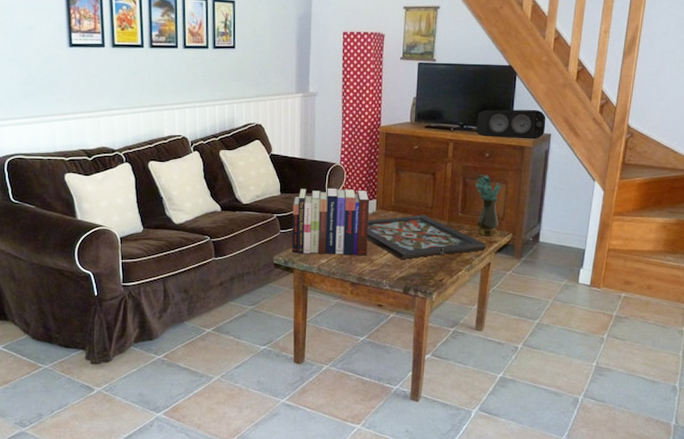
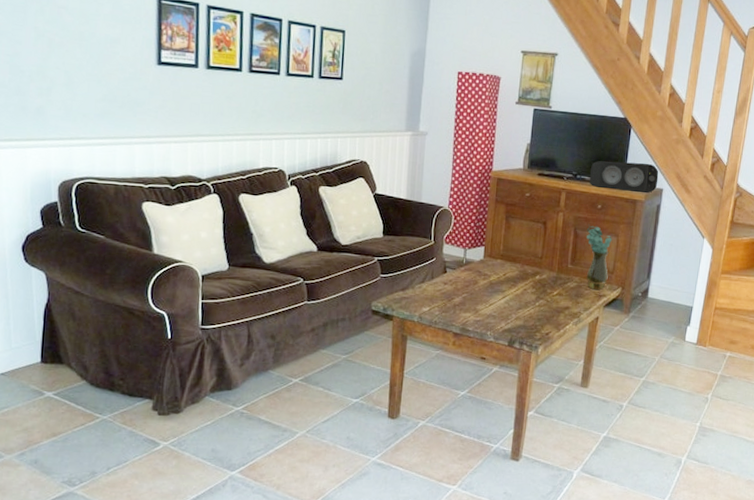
books: present [292,187,370,256] -> none [392,231,478,305]
decorative tray: present [367,214,487,259] -> none [472,264,595,310]

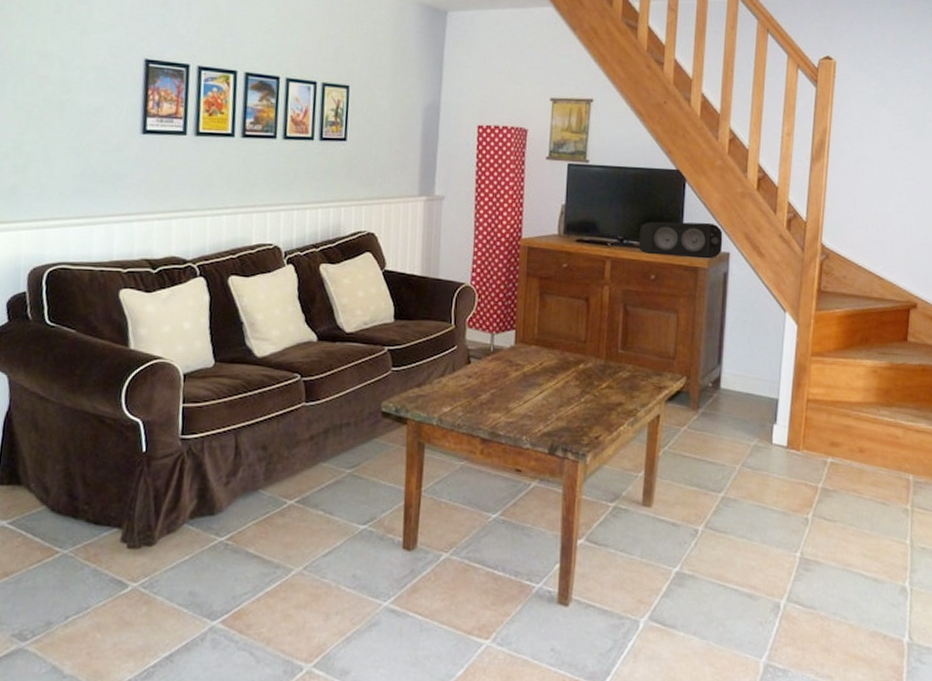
vase: present [586,224,612,291] -> none [639,298,671,381]

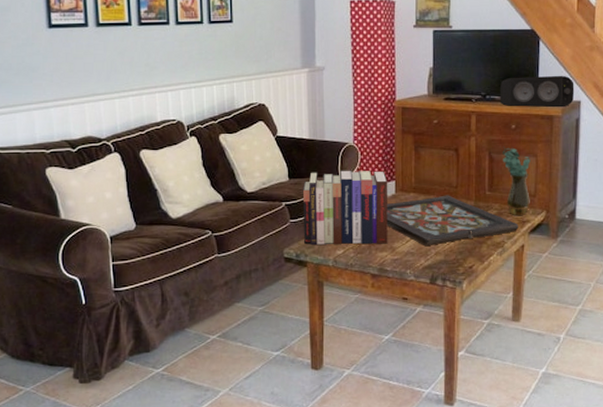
books: none [406,314,507,403] -> present [303,170,388,245]
decorative tray: none [502,350,654,409] -> present [386,195,519,245]
vase: none [639,298,671,381] -> present [503,146,531,216]

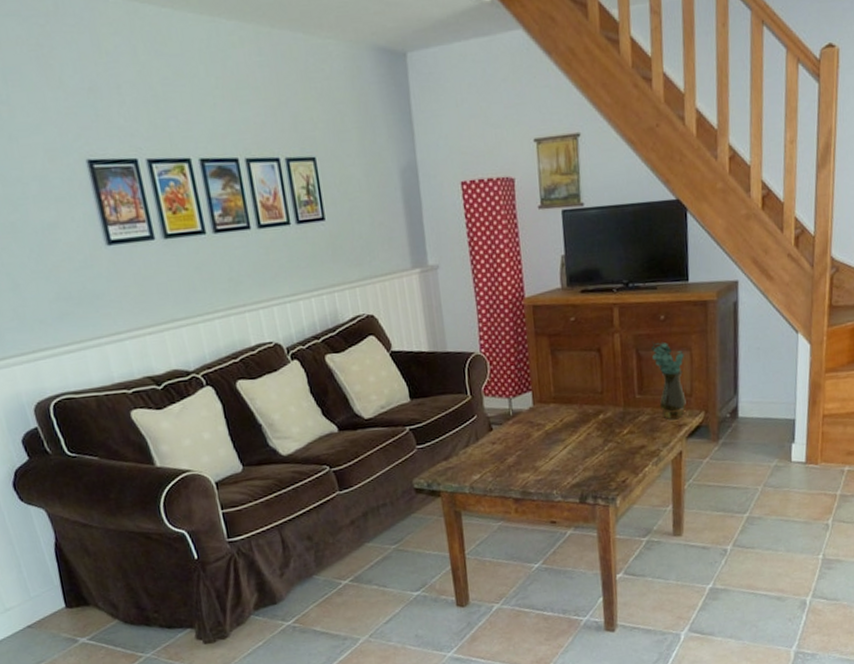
books: present [303,170,388,245] -> none [427,381,529,472]
decorative tray: present [386,195,519,245] -> none [524,402,675,462]
speaker: present [499,75,575,107] -> none [644,251,731,294]

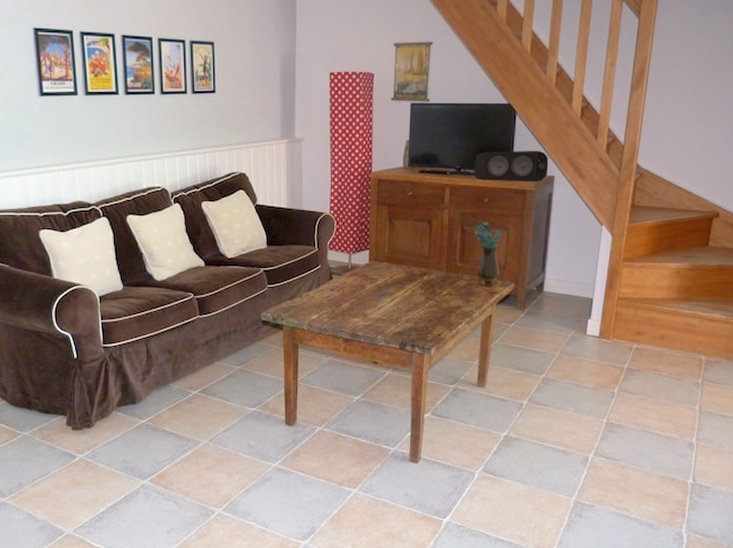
speaker: none [644,251,731,294] -> present [474,150,549,181]

